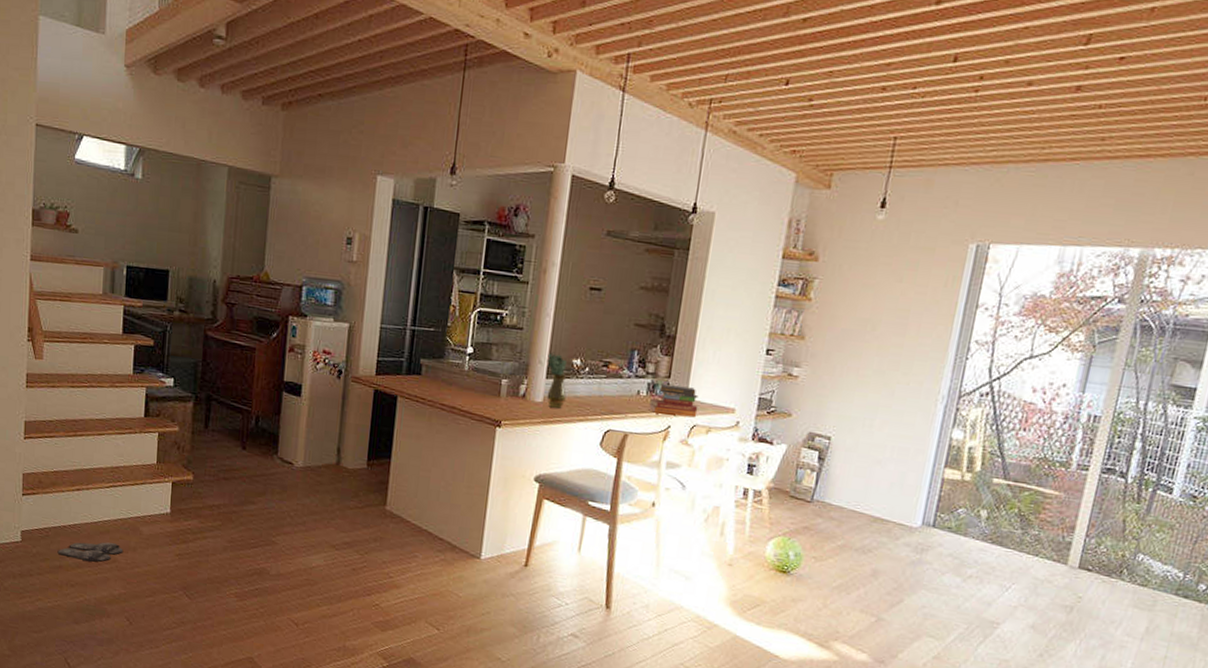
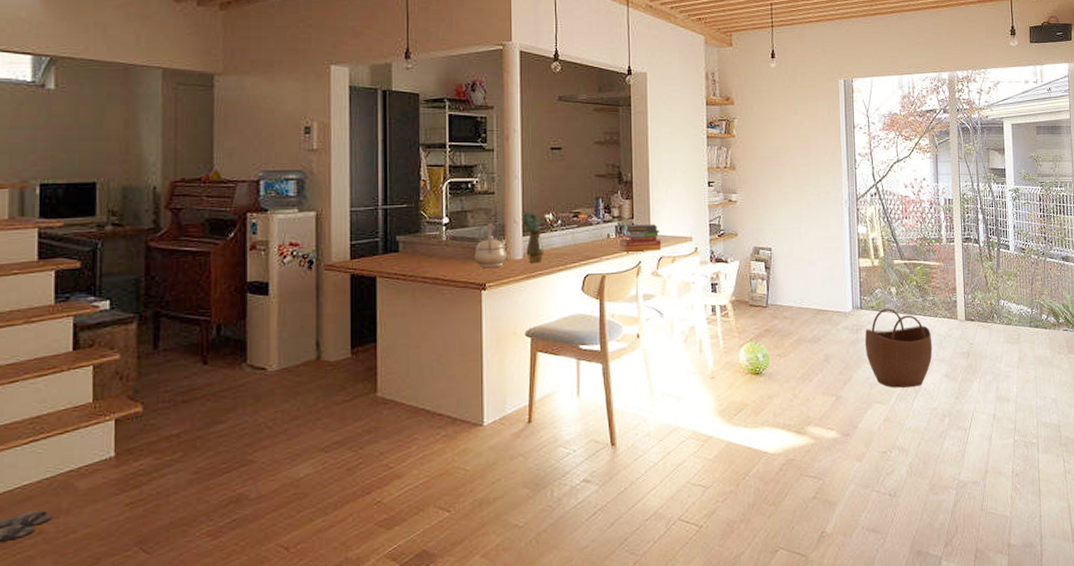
kettle: none [493,359,528,406] -> present [474,222,507,267]
woven basket: none [927,532,1024,631] -> present [864,308,933,388]

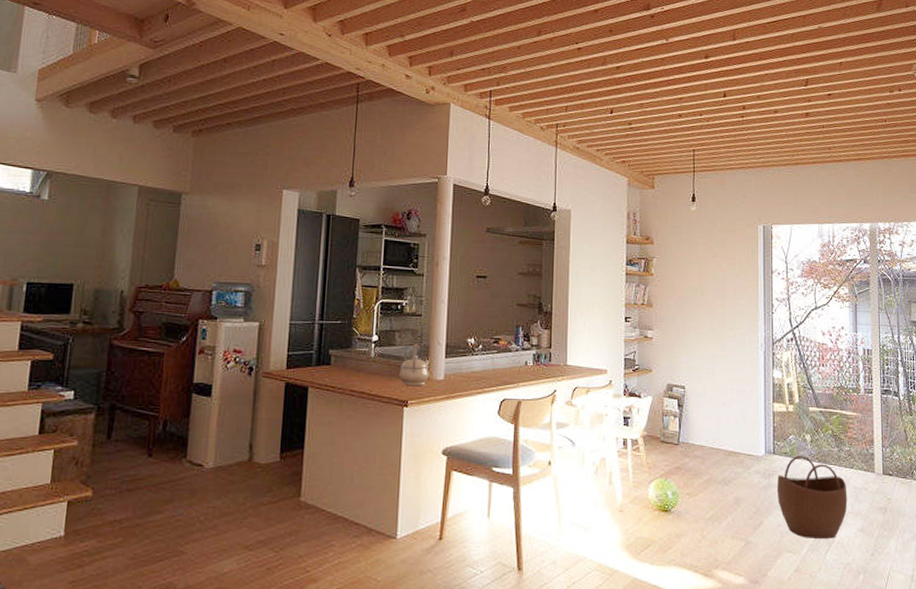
vase: present [521,210,544,263] -> none [445,333,465,384]
books: present [619,224,662,252] -> none [536,354,577,381]

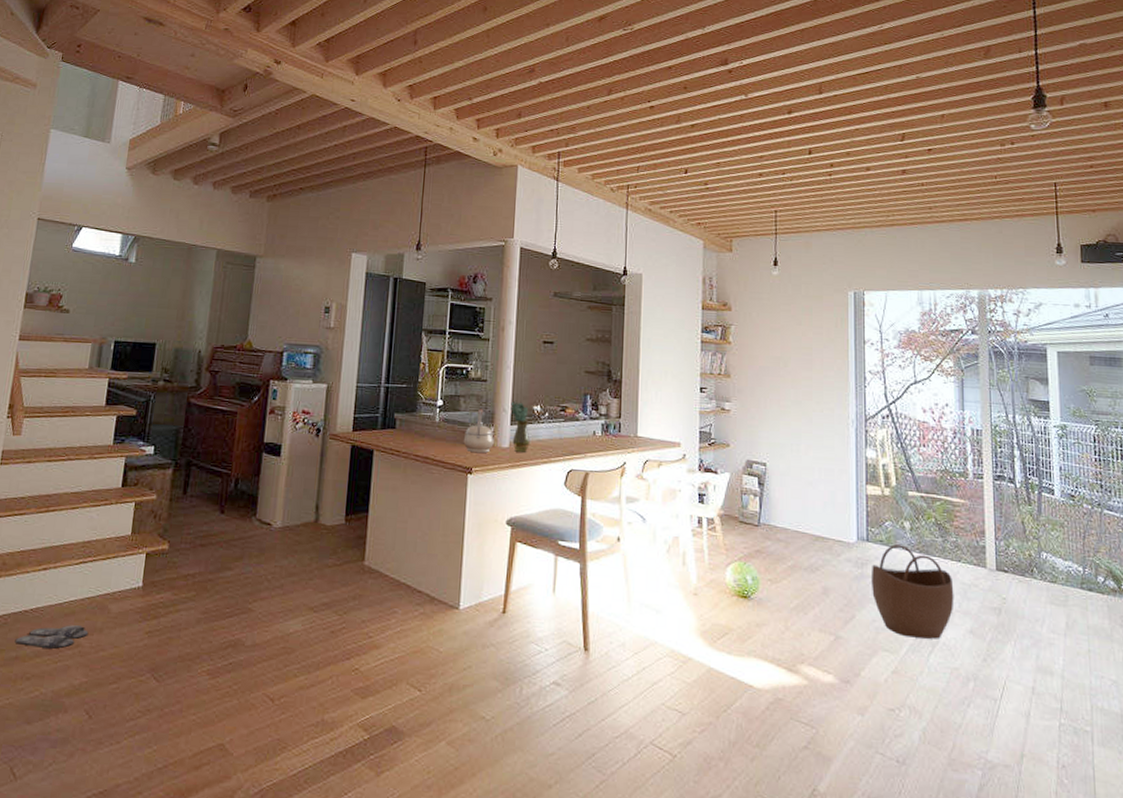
vase: none [445,333,465,384] -> present [510,400,530,452]

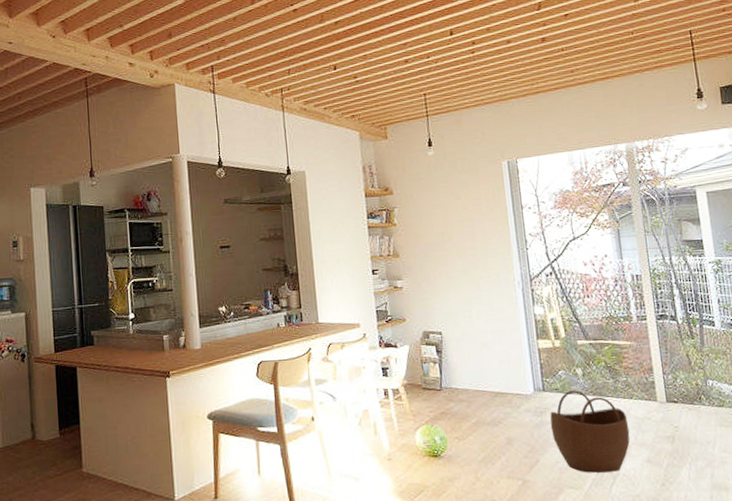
kettle: present [463,409,494,453] -> none [157,316,186,357]
vase: present [510,400,530,452] -> none [197,304,220,352]

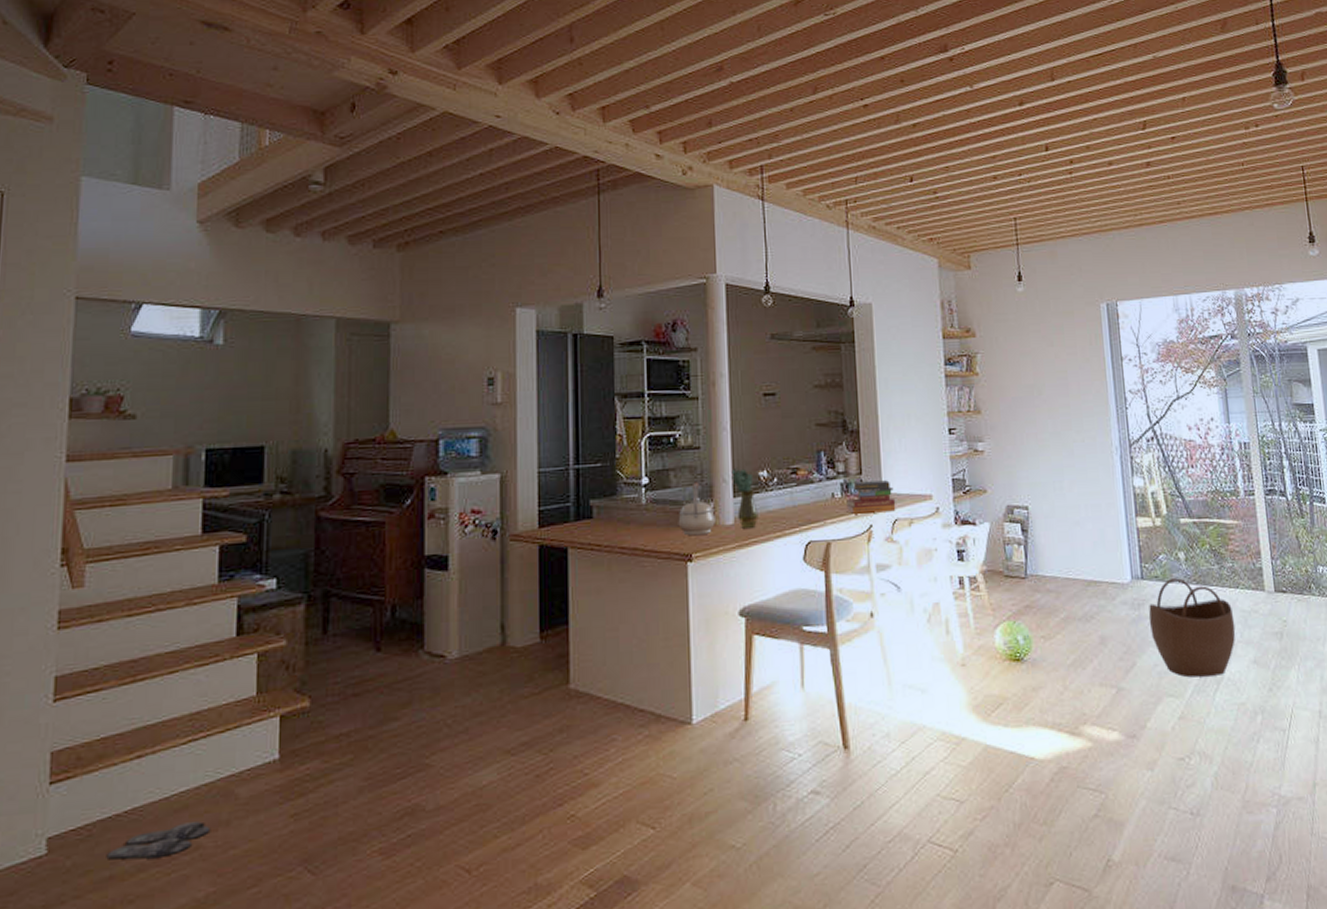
kettle: none [157,316,186,357] -> present [678,482,715,535]
vase: none [197,304,220,352] -> present [731,467,759,528]
books: none [289,312,330,340] -> present [846,480,896,514]

